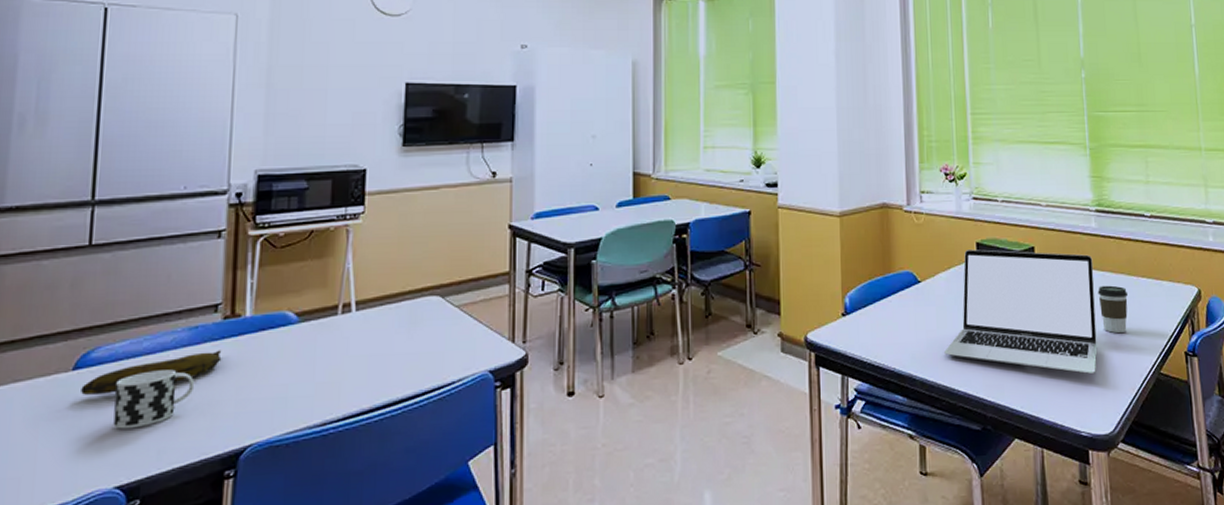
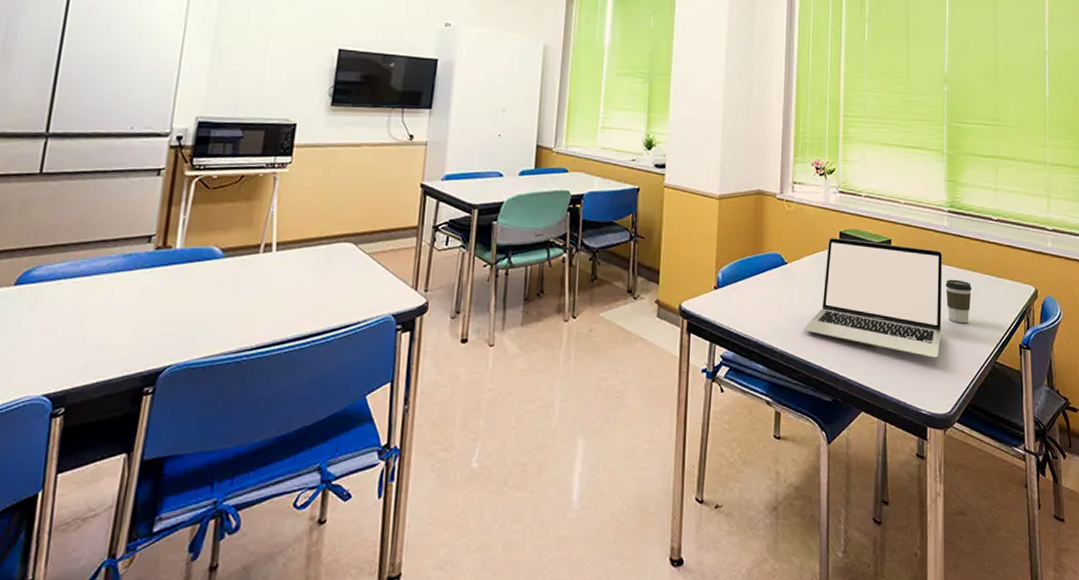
banana: present [81,350,222,396] -> none [20,277,152,310]
cup: present [113,369,195,429] -> none [47,291,125,343]

